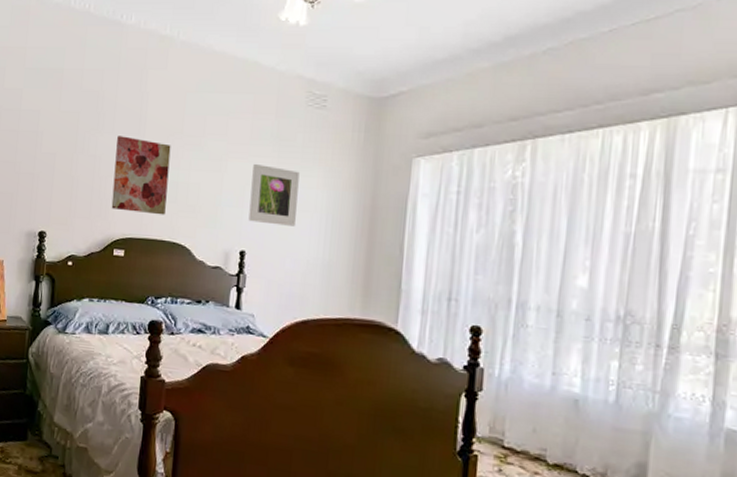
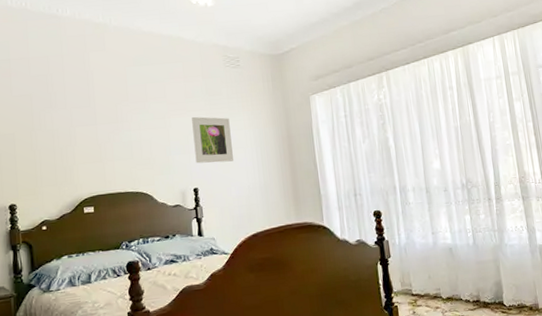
wall art: present [111,136,171,215] -> none [71,109,125,173]

